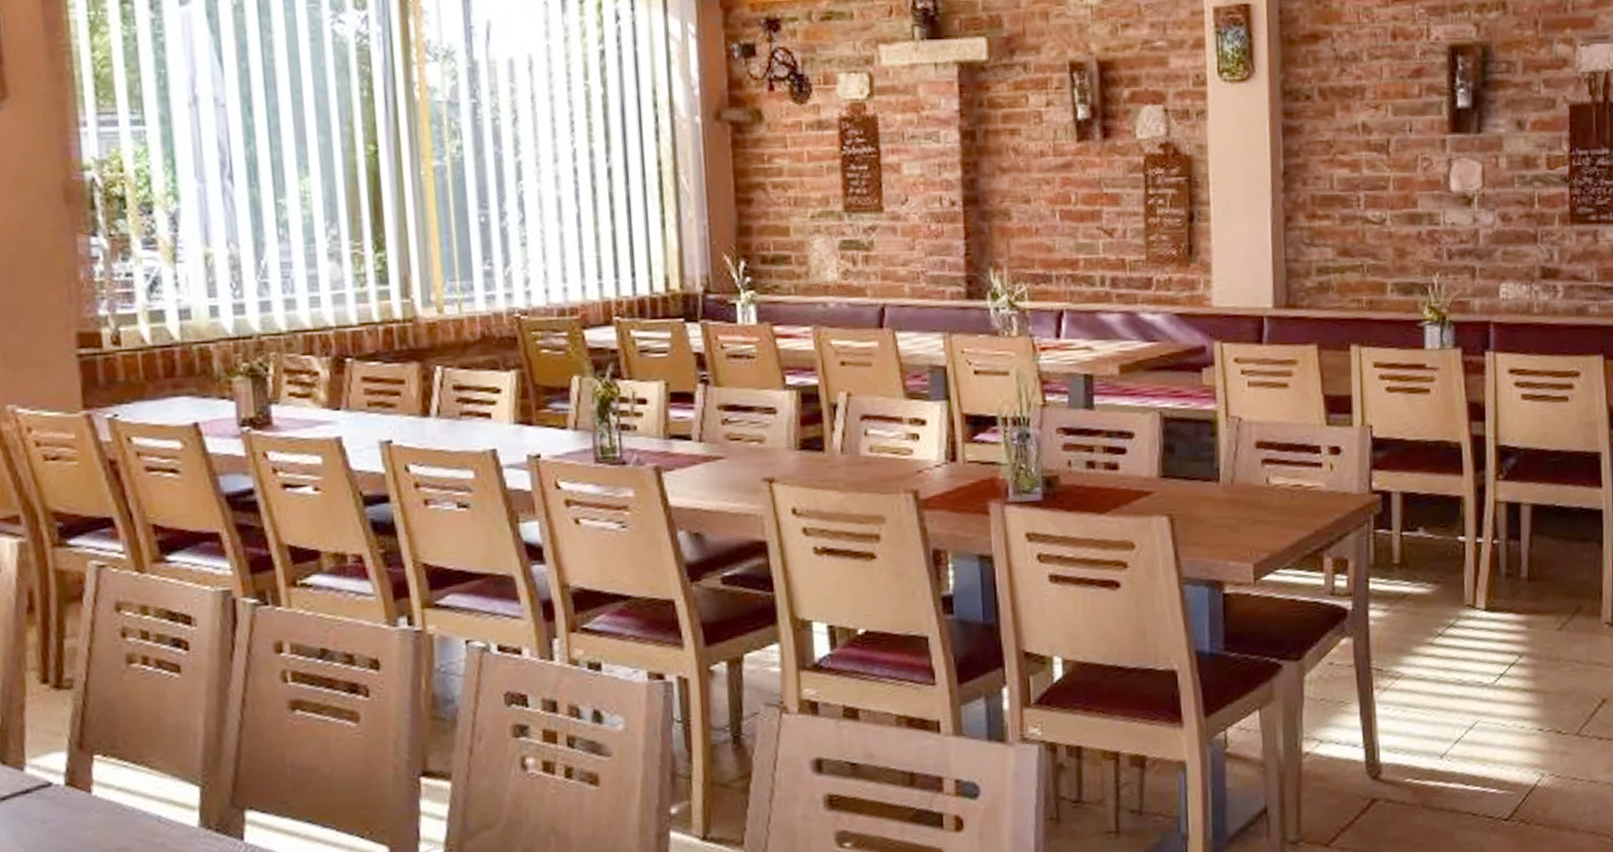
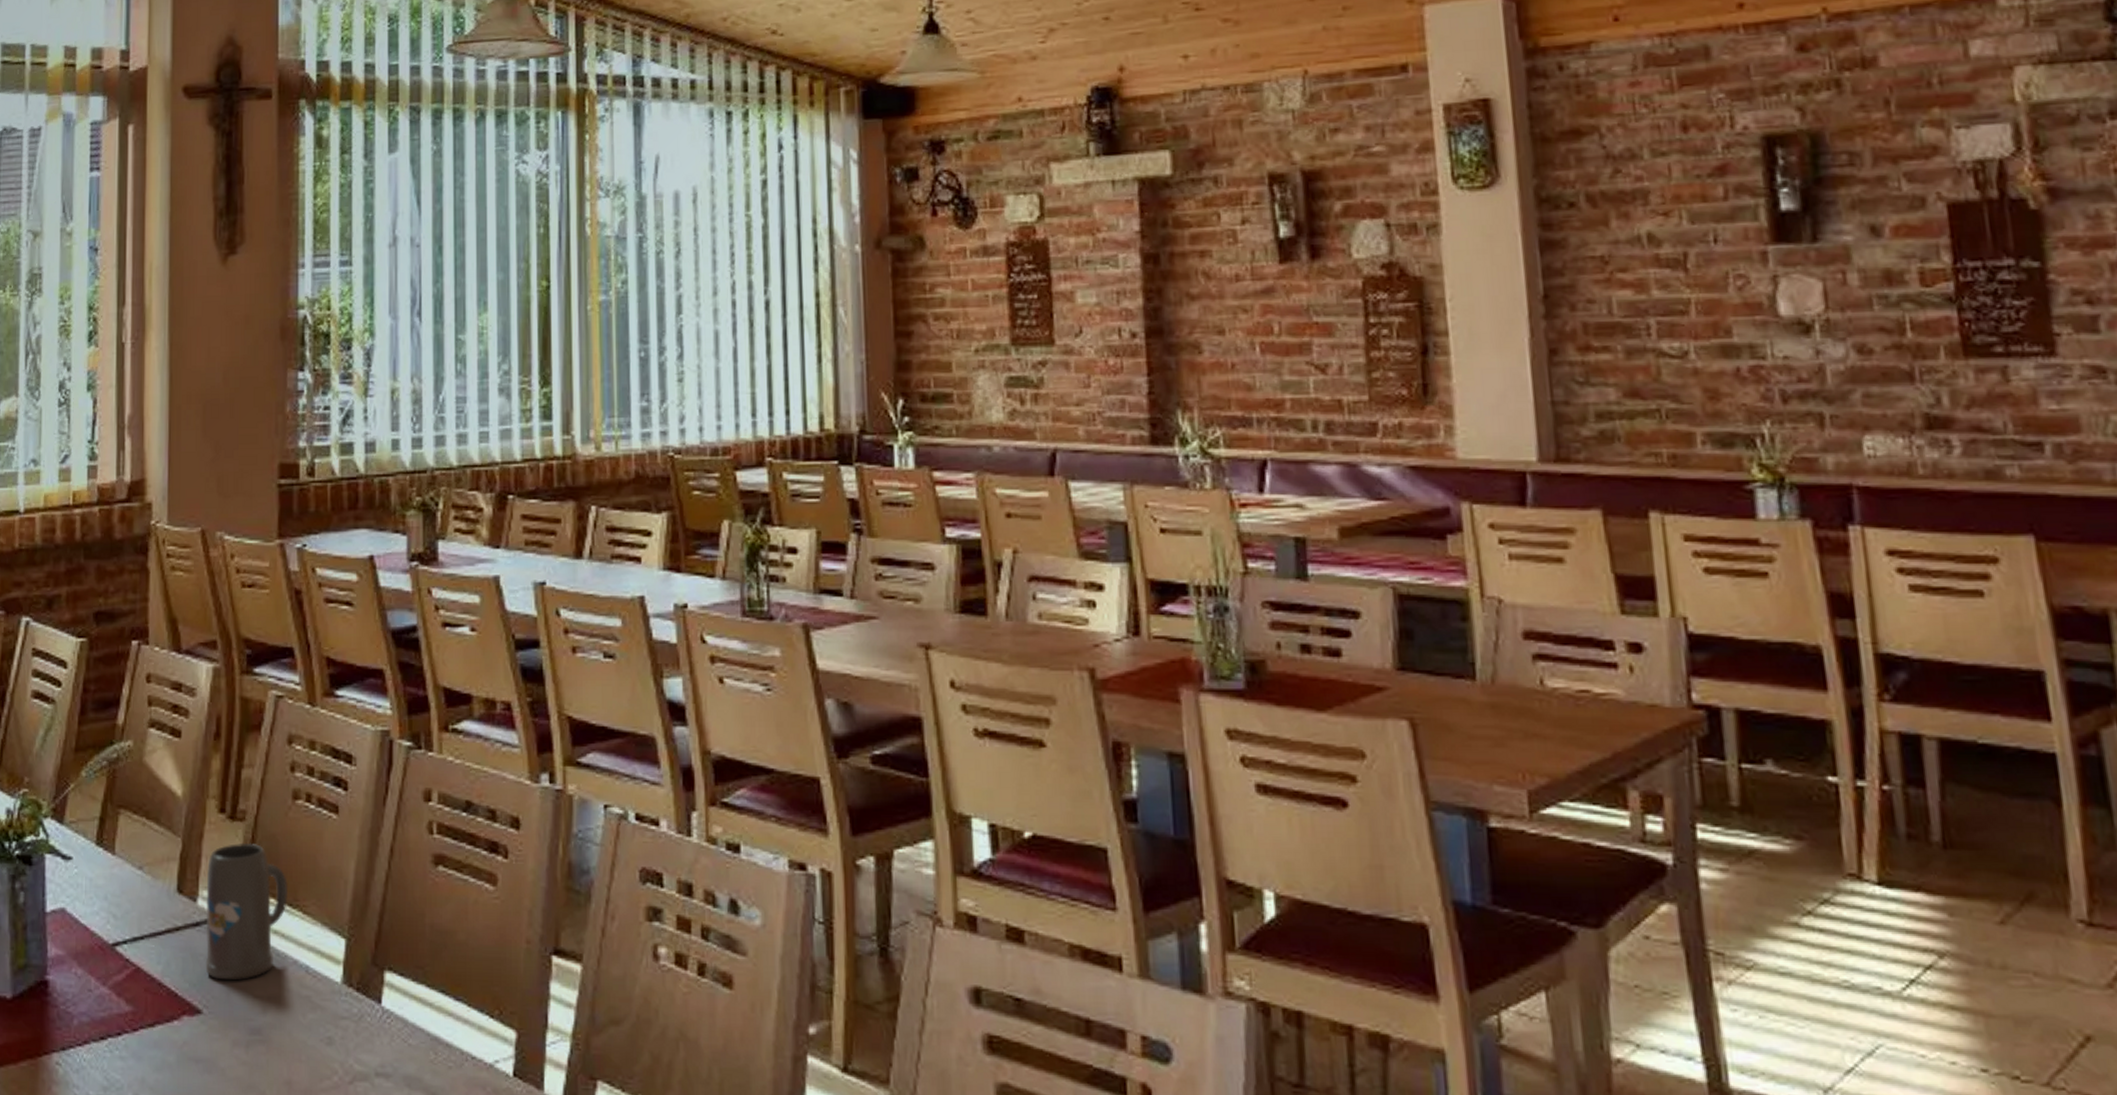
beer mug: none [33,708,131,840] -> present [205,842,289,981]

